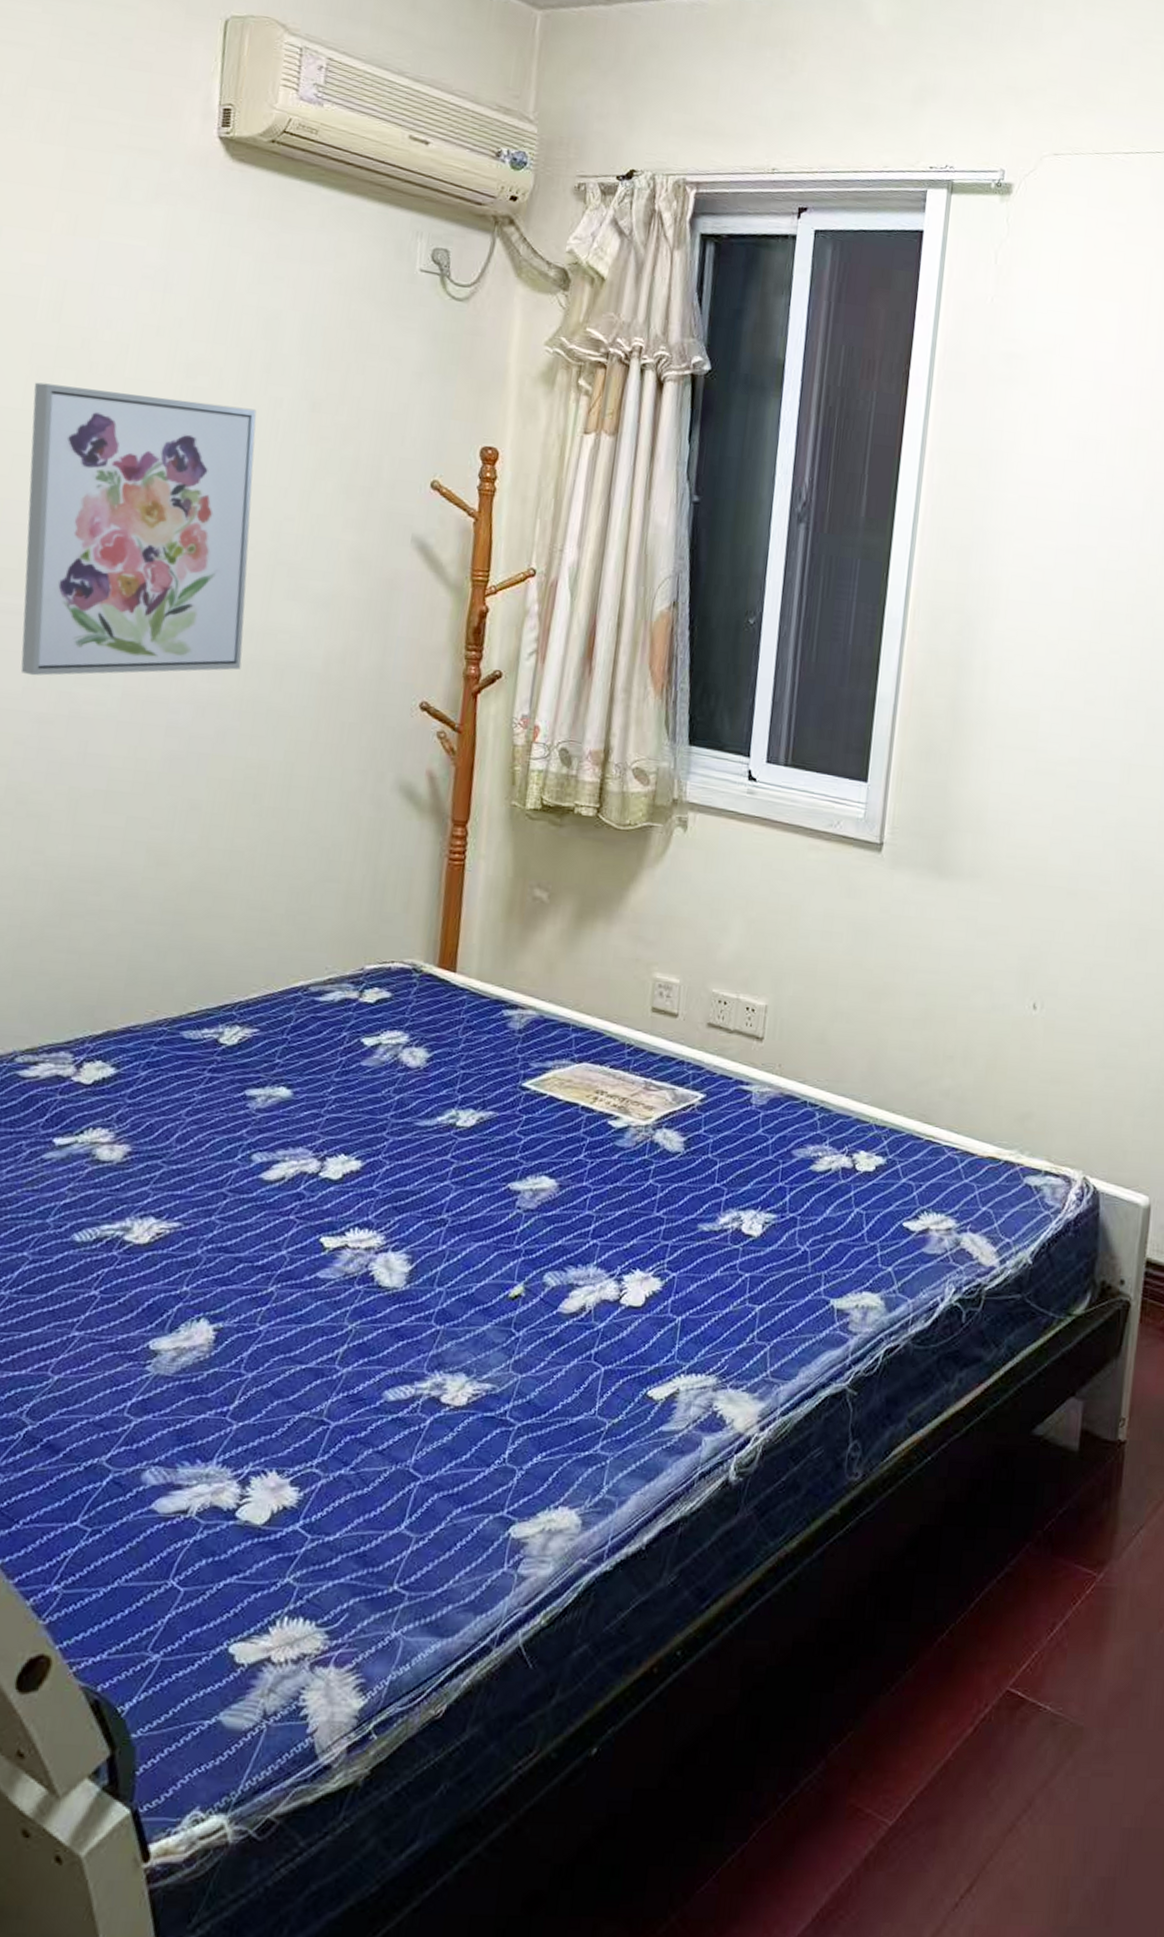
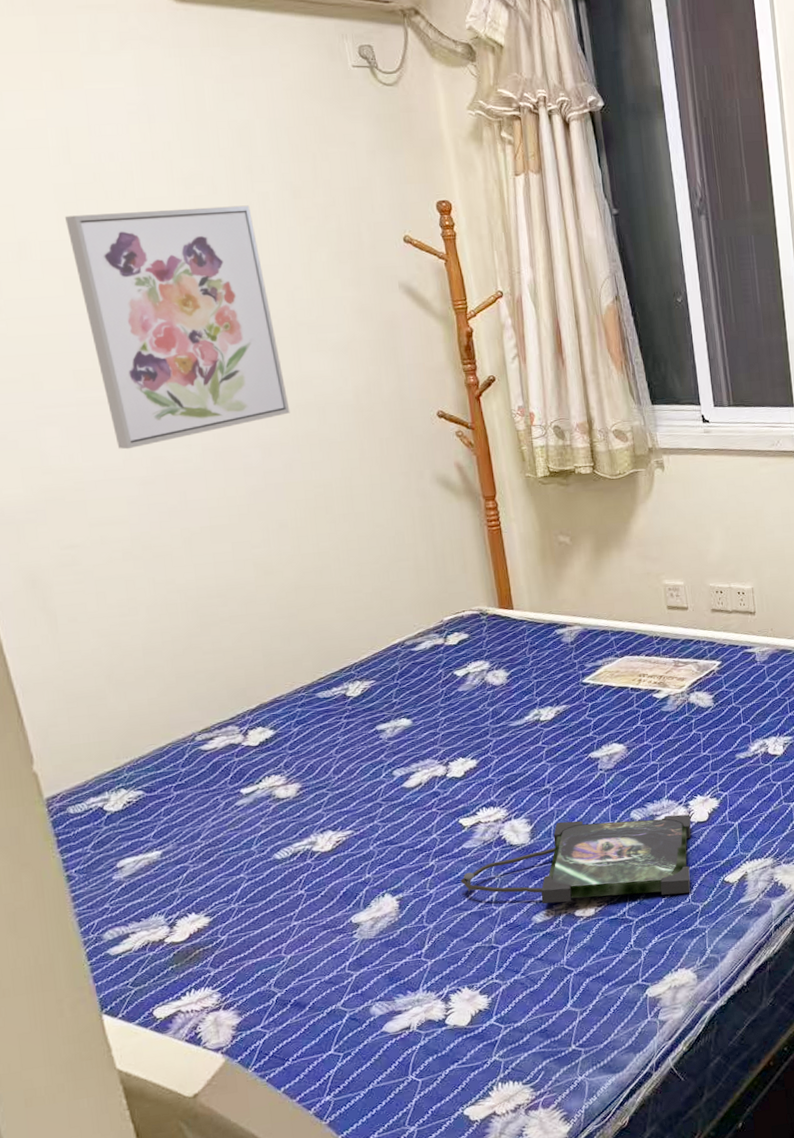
photo frame: none [302,1267,622,1403] -> present [460,814,691,904]

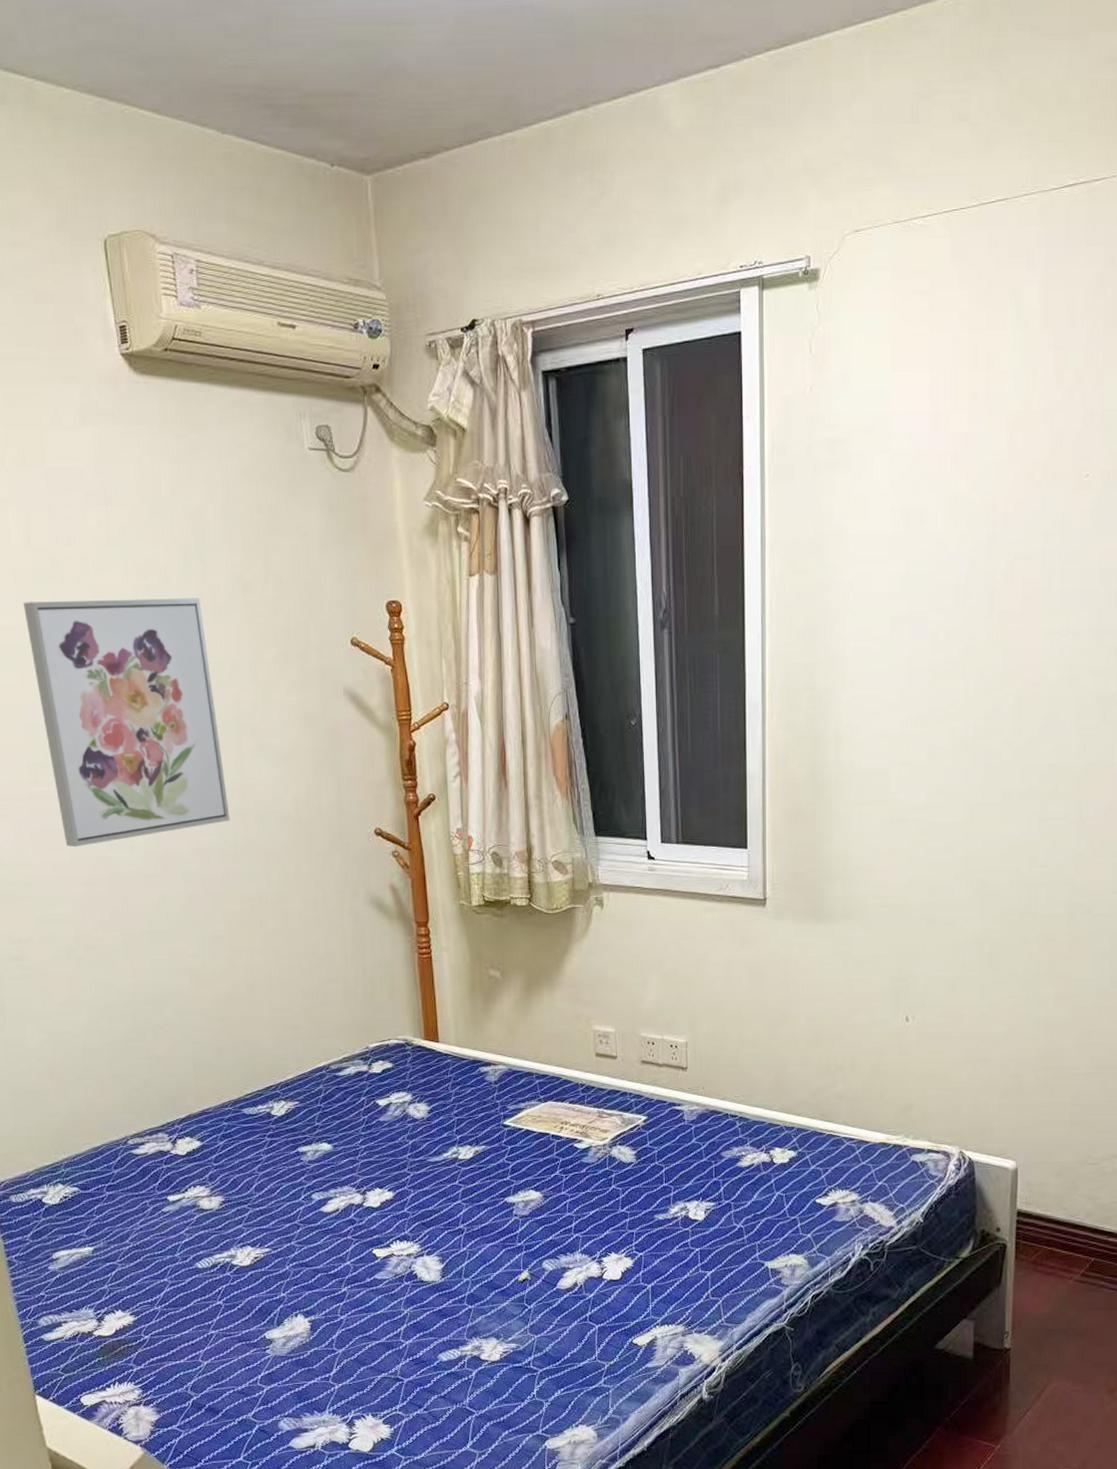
photo frame: present [460,814,691,904] -> none [371,1263,603,1351]

